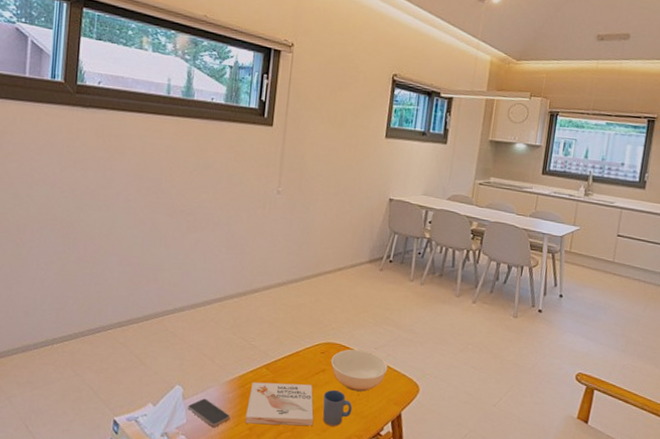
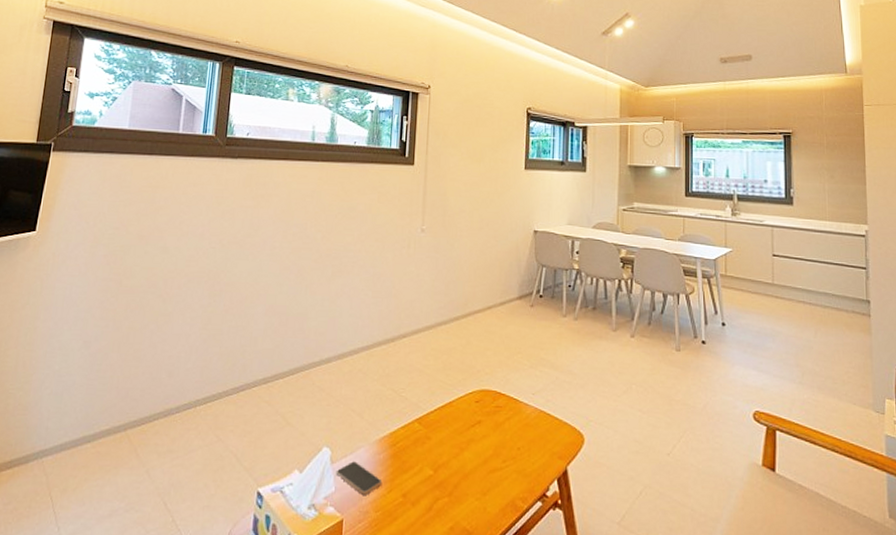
book: present [245,382,314,426] -> none [398,439,473,490]
mug: present [322,389,353,427] -> none [481,444,514,488]
bowl: present [330,349,388,392] -> none [486,395,548,445]

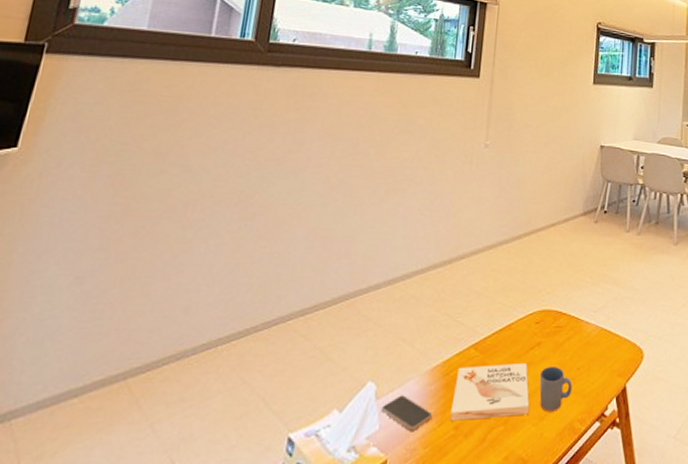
book: none [398,439,473,490] -> present [450,363,530,421]
mug: none [481,444,514,488] -> present [539,366,573,412]

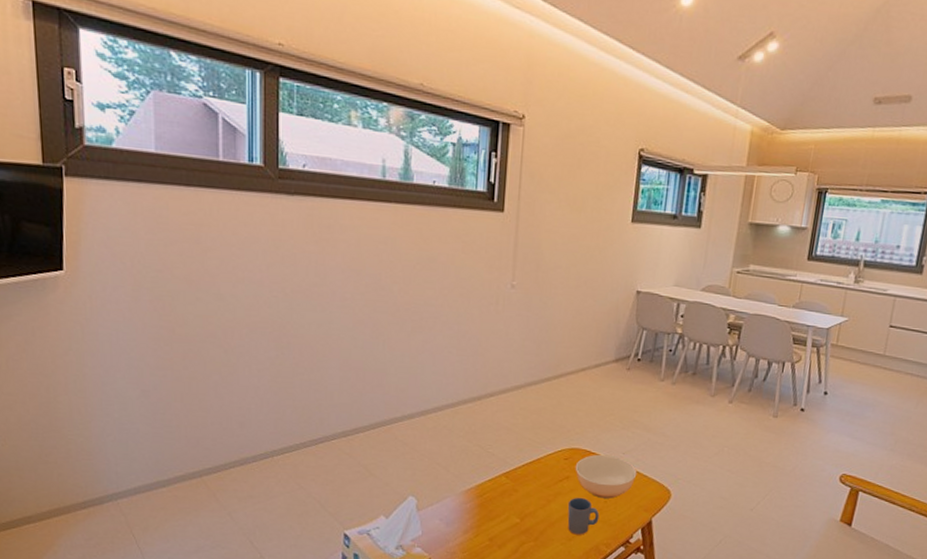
mobile phone: present [382,395,433,431] -> none [423,509,469,538]
book: present [450,363,530,421] -> none [485,491,558,535]
bowl: none [546,314,609,365] -> present [575,454,637,499]

